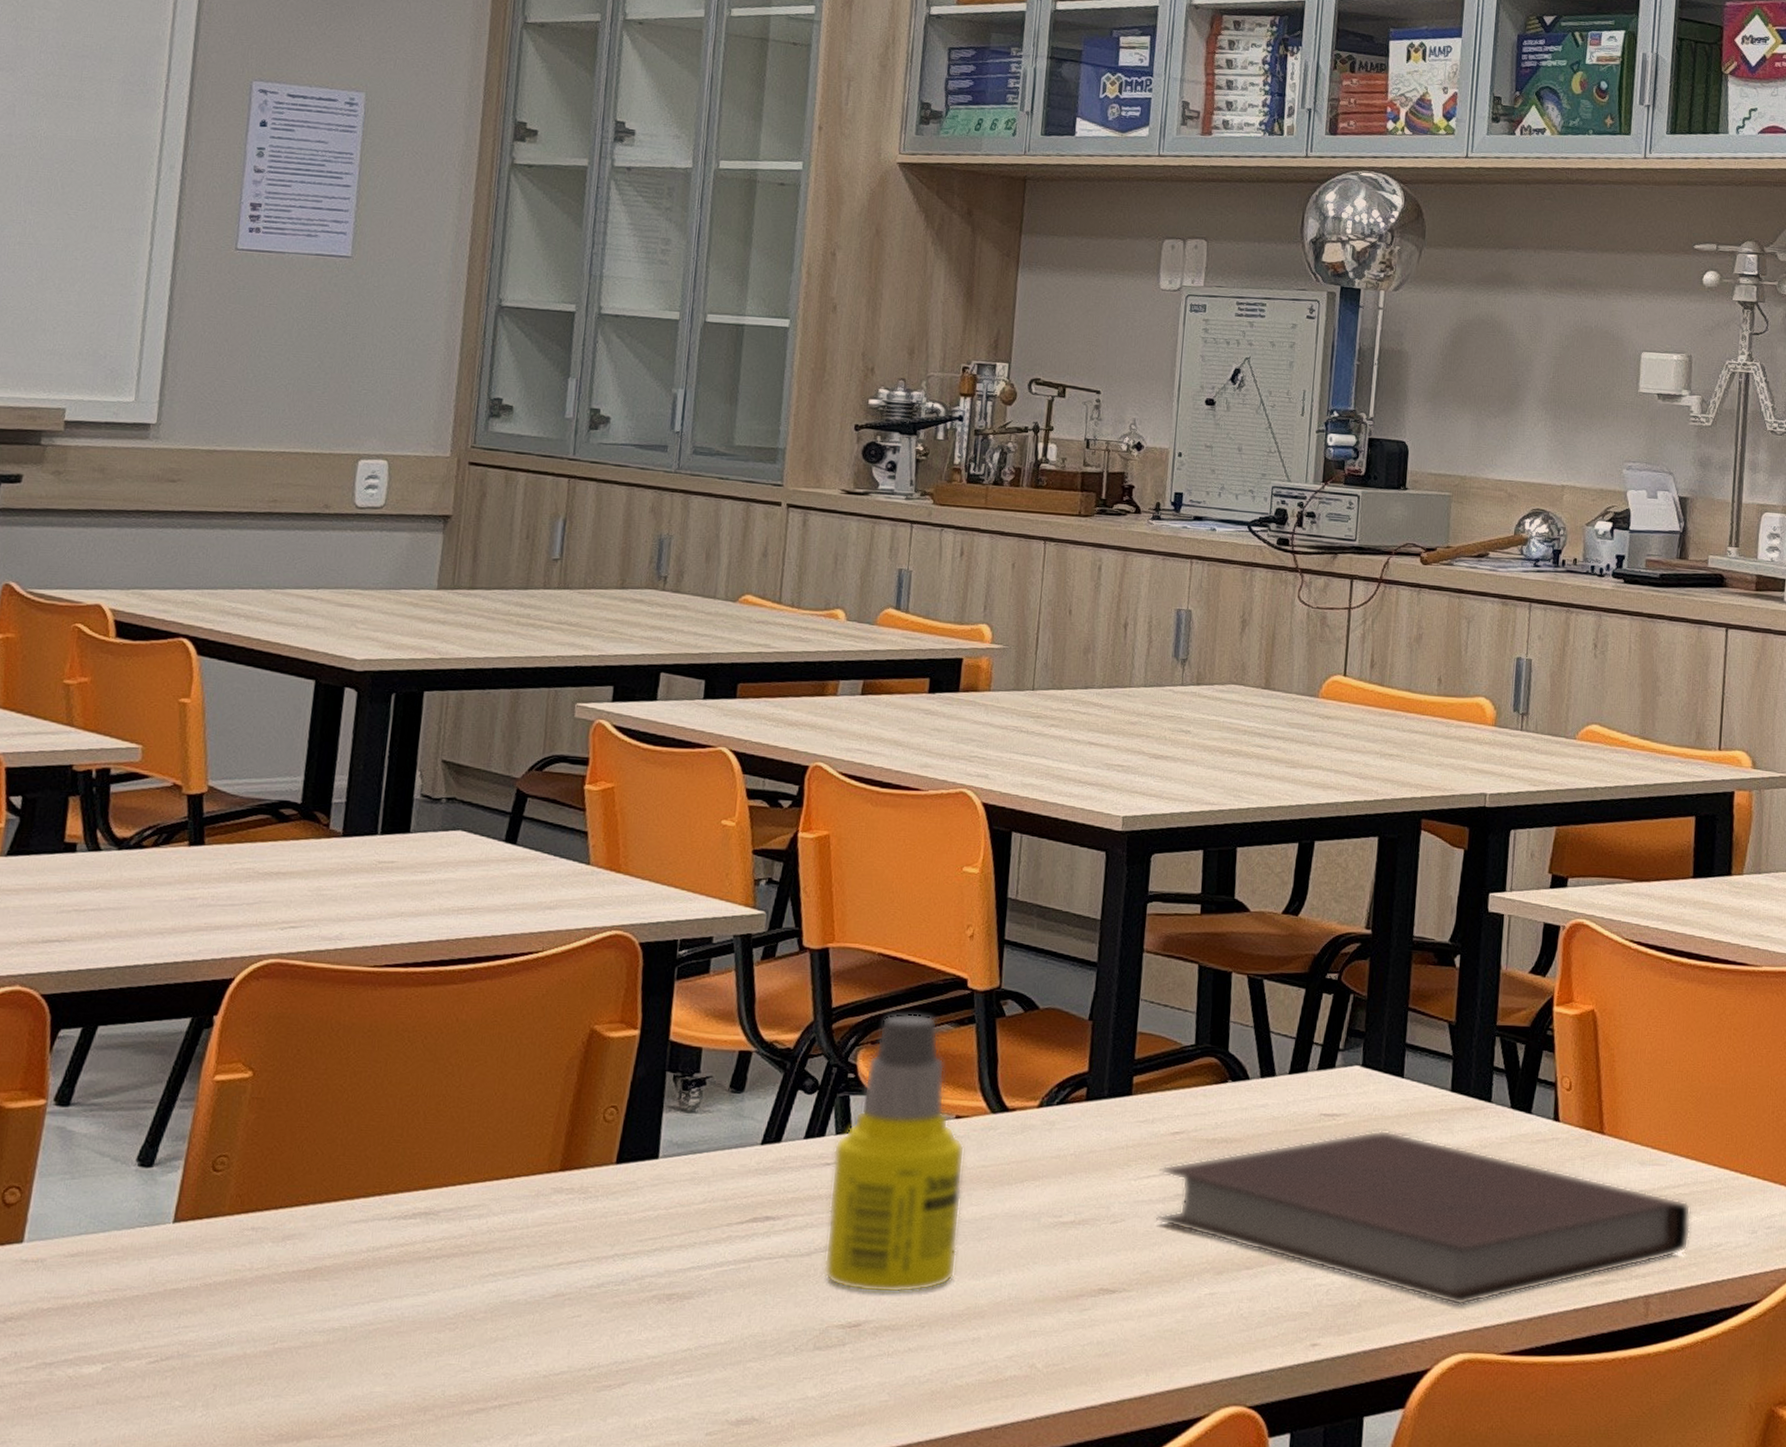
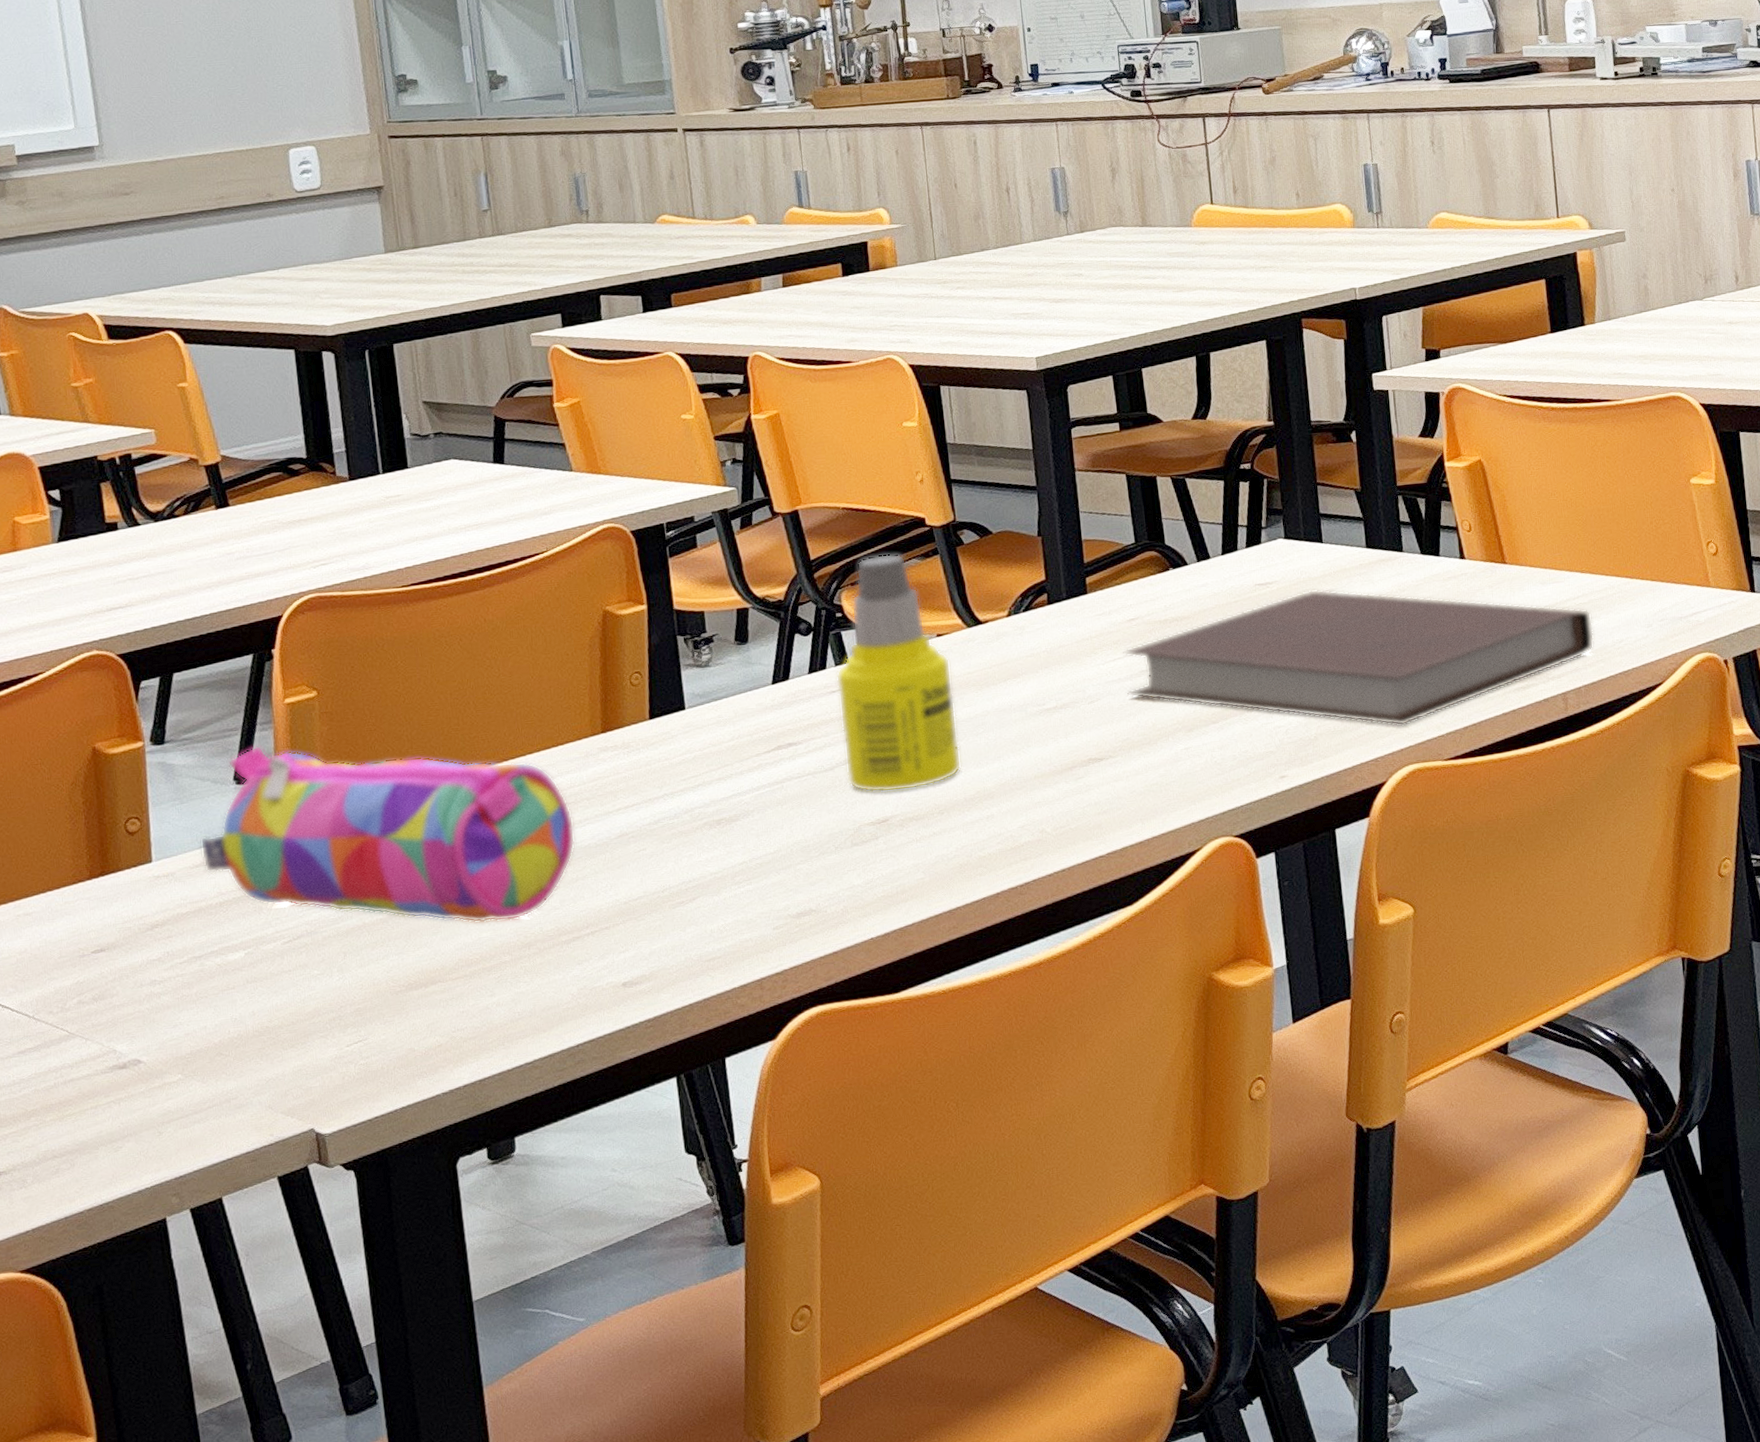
pencil case: none [80,1125,507,1377] -> present [200,746,576,923]

